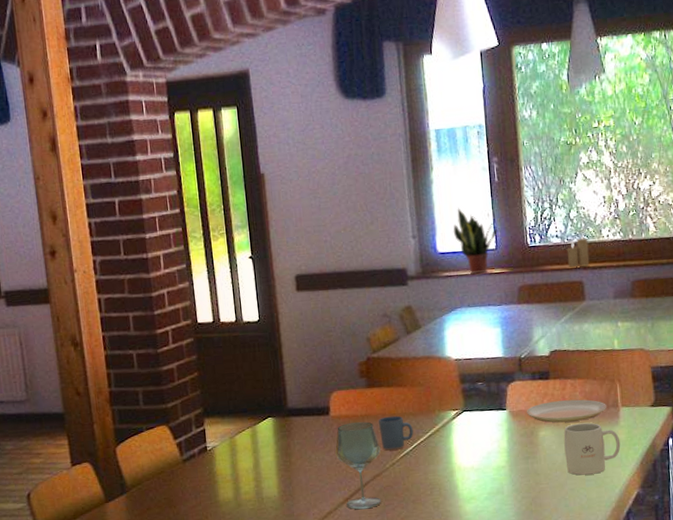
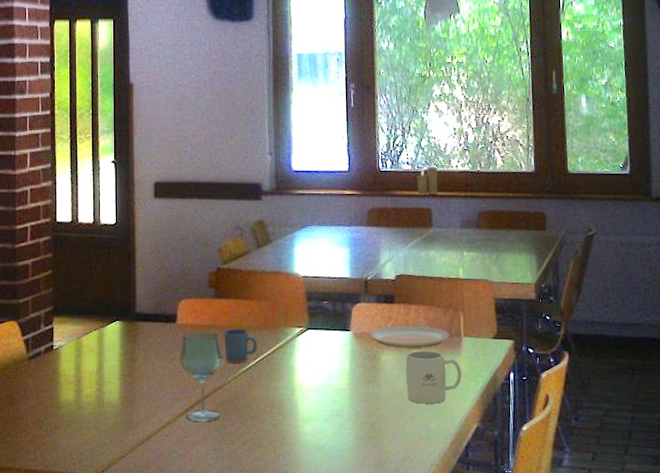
potted plant: present [453,208,498,274] -> none [308,129,352,193]

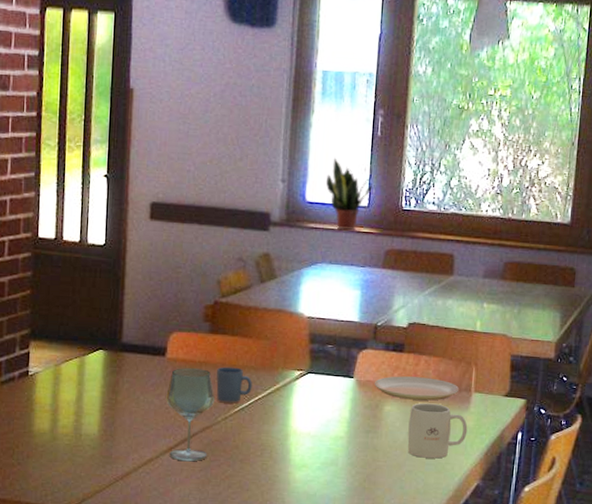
potted plant: none [308,129,352,193] -> present [325,157,373,230]
candle: present [416,163,438,195] -> none [440,205,466,240]

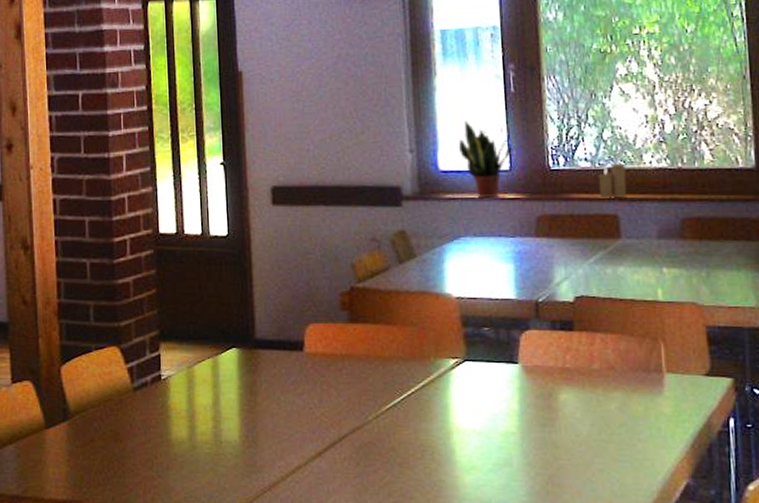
wine glass: present [166,368,215,462] -> none [308,363,362,468]
mug: present [216,366,252,404] -> none [362,359,403,400]
plate: present [374,376,460,401] -> none [543,358,648,385]
mug: present [407,403,468,459] -> none [590,388,665,454]
candle: none [440,205,466,240] -> present [598,159,627,198]

